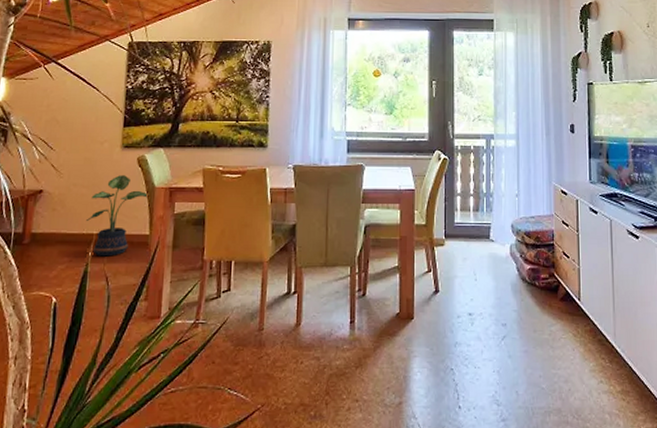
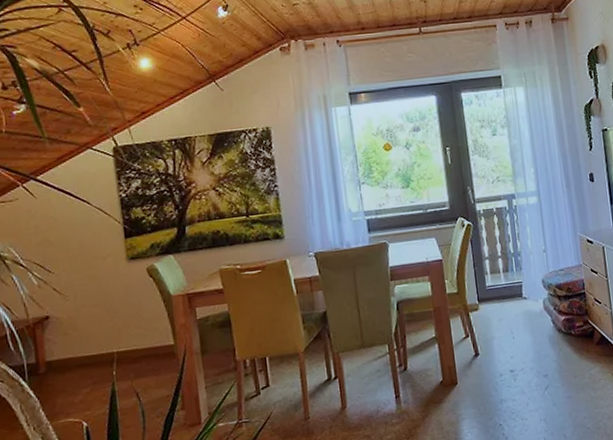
potted plant: present [85,175,149,257] -> none [102,288,167,374]

